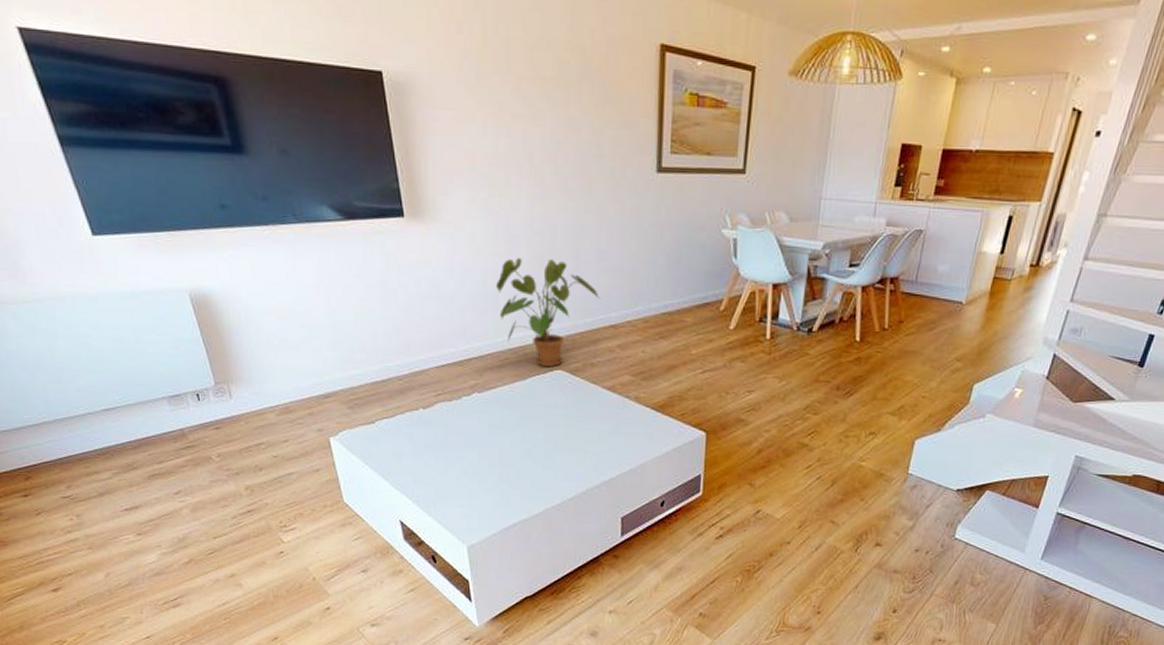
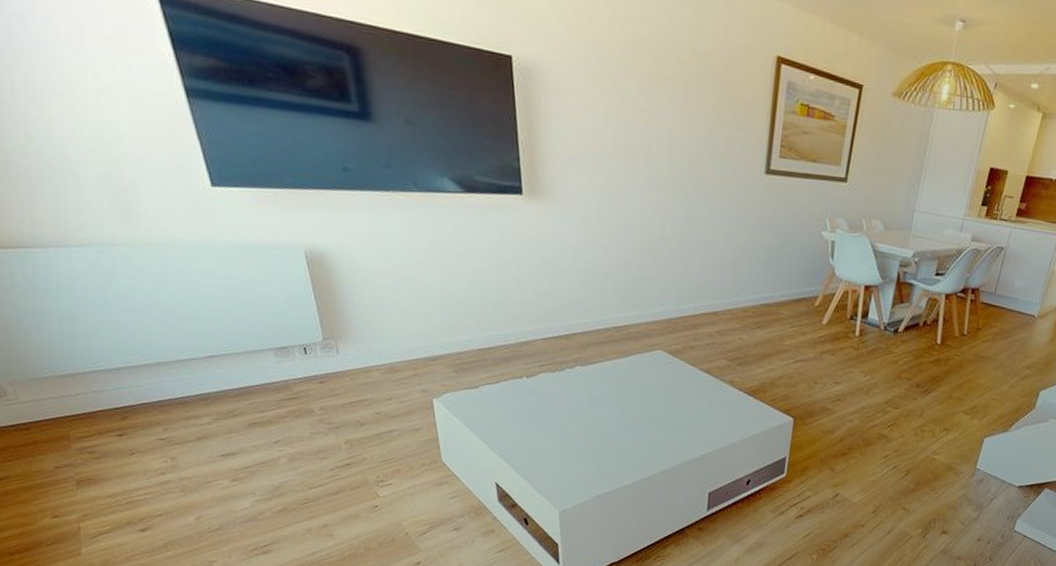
house plant: present [495,257,601,367] -> none [605,241,704,347]

